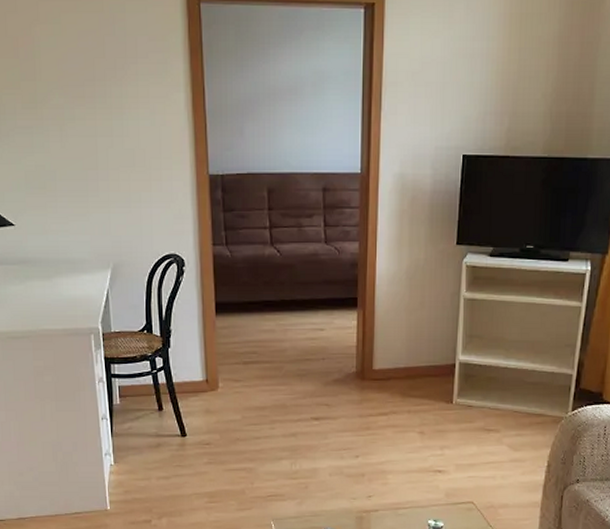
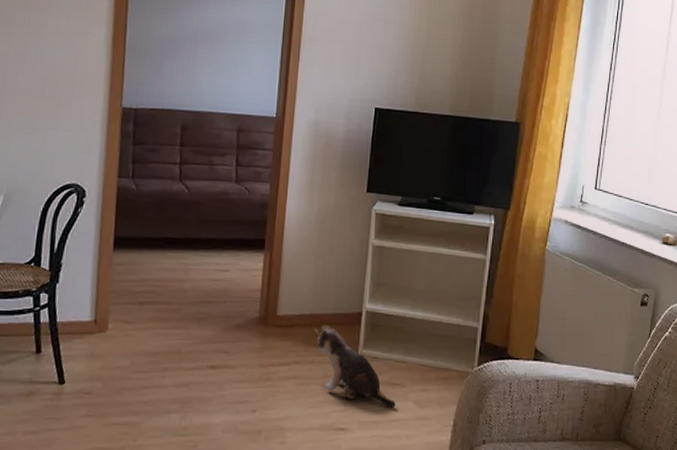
plush toy: none [408,377,491,451] -> present [313,325,396,408]

